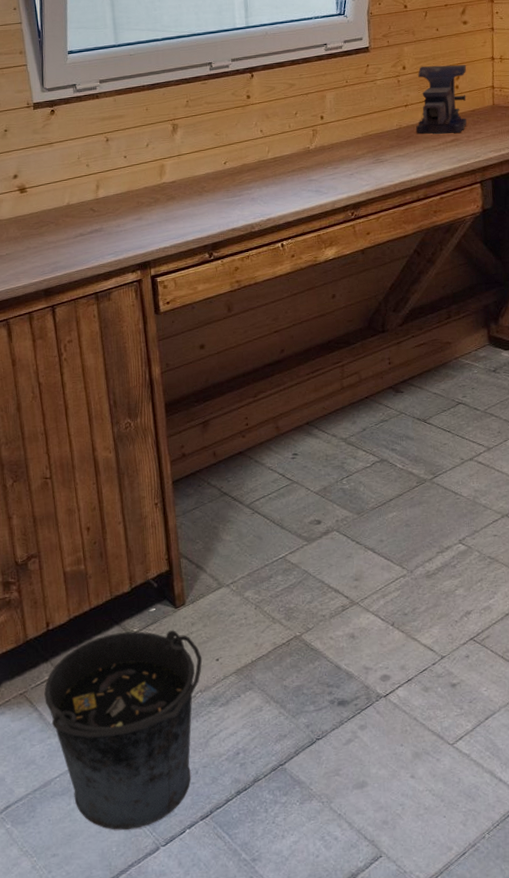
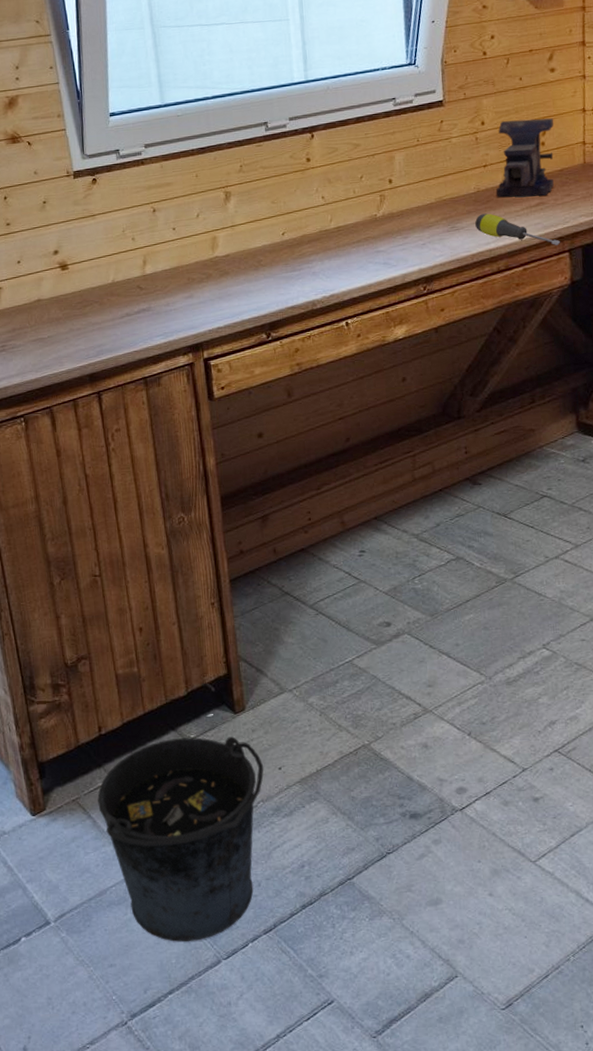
screwdriver: none [397,147,473,177] -> present [475,213,561,245]

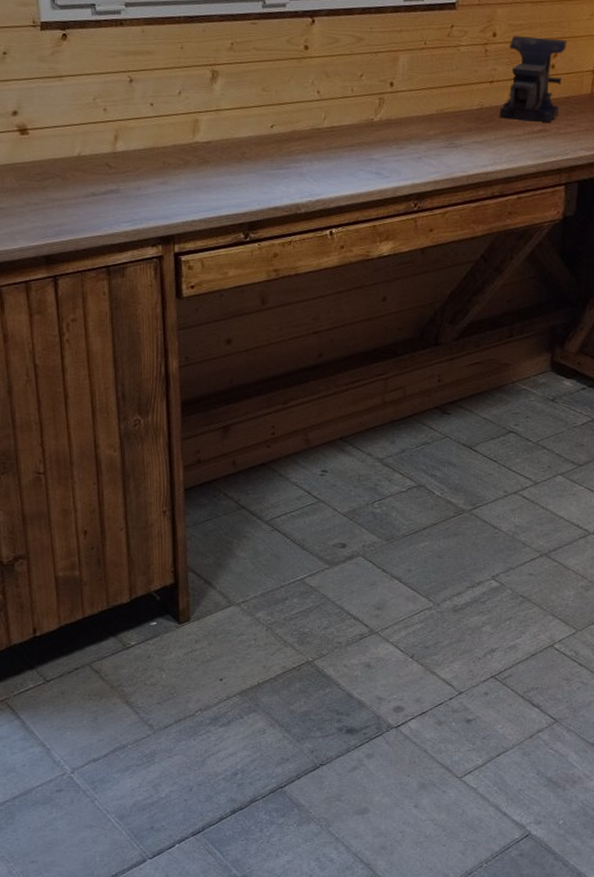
bucket: present [97,736,264,942] -> none [28,645,205,841]
screwdriver: present [475,213,561,245] -> none [475,133,558,177]

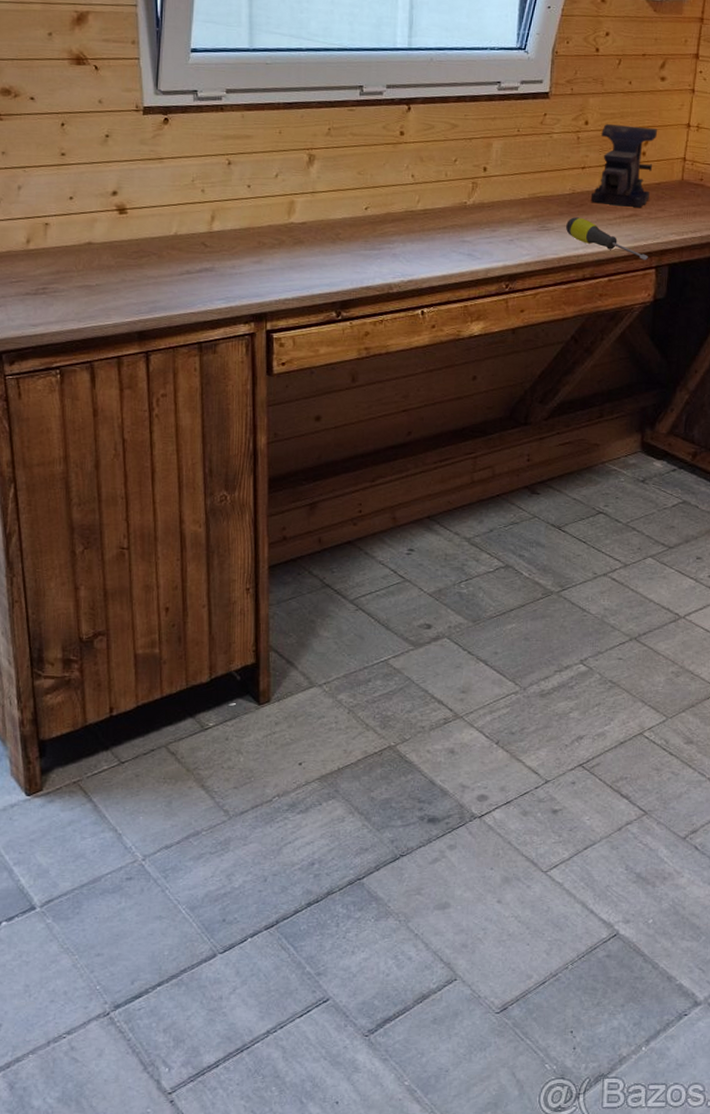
screwdriver: none [475,133,558,177] -> present [566,217,649,260]

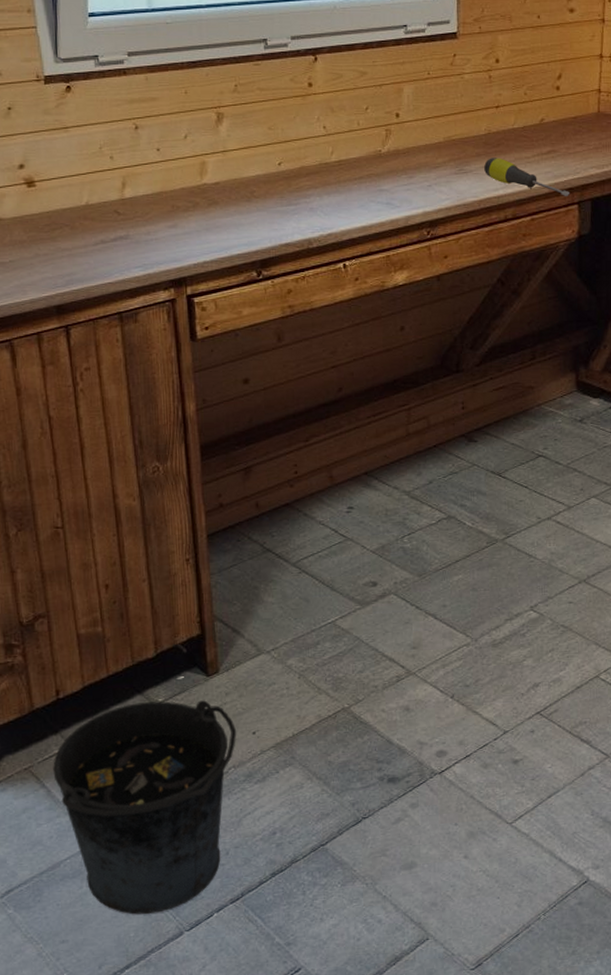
bucket: none [101,726,284,933] -> present [53,700,237,915]
bench vise: present [590,123,658,207] -> none [507,60,571,143]

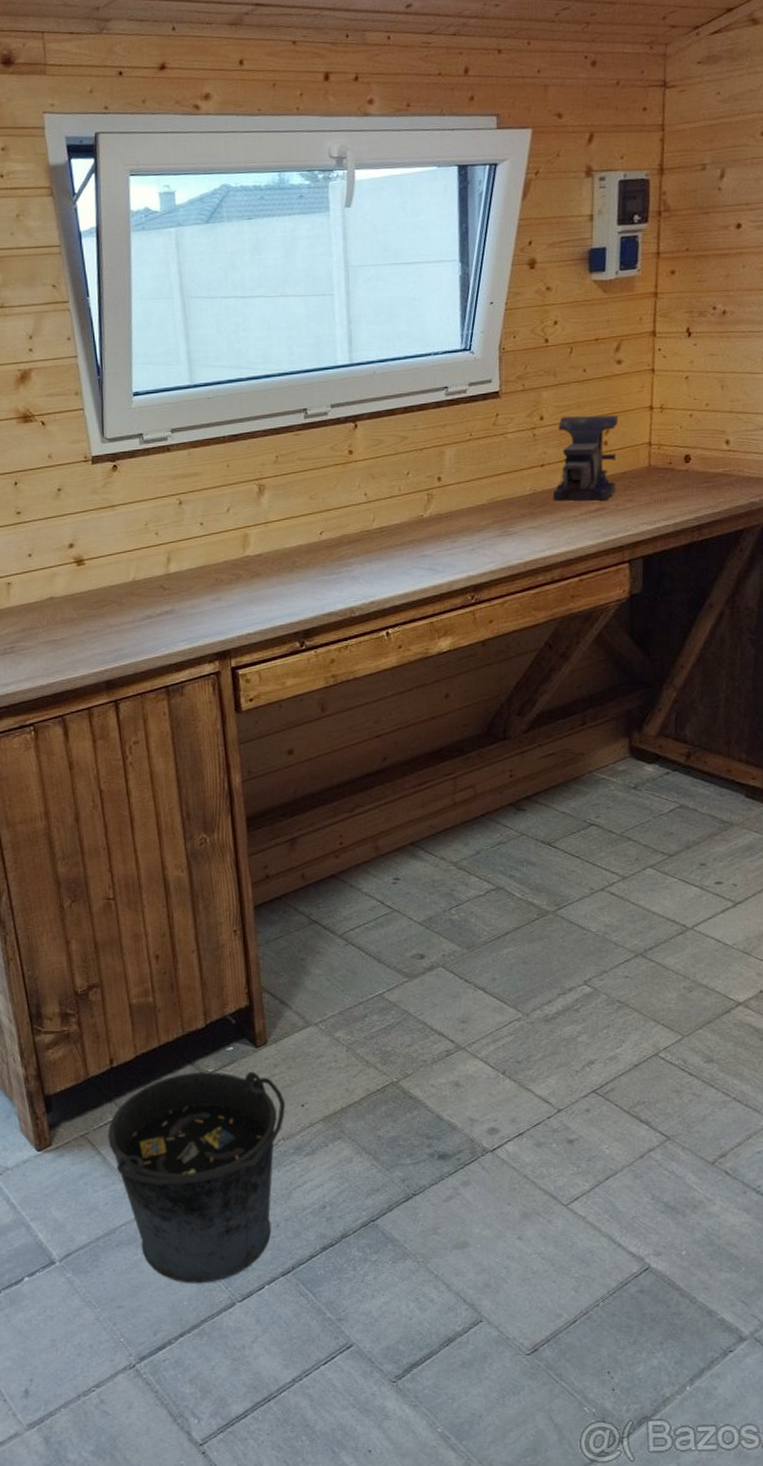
screwdriver: present [484,158,571,196] -> none [529,517,621,555]
bench vise: none [507,60,571,143] -> present [552,415,619,501]

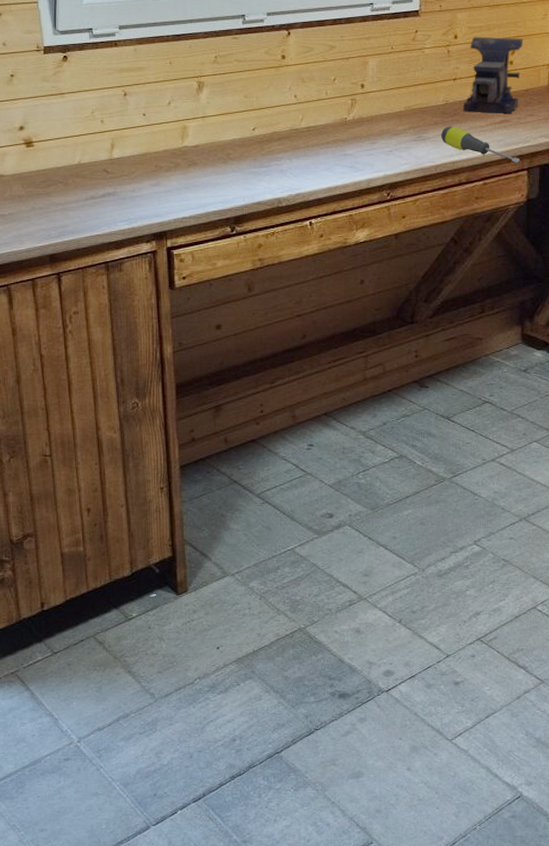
bucket: present [108,1071,286,1283] -> none [37,616,203,809]
screwdriver: none [529,517,621,555] -> present [441,126,521,163]

